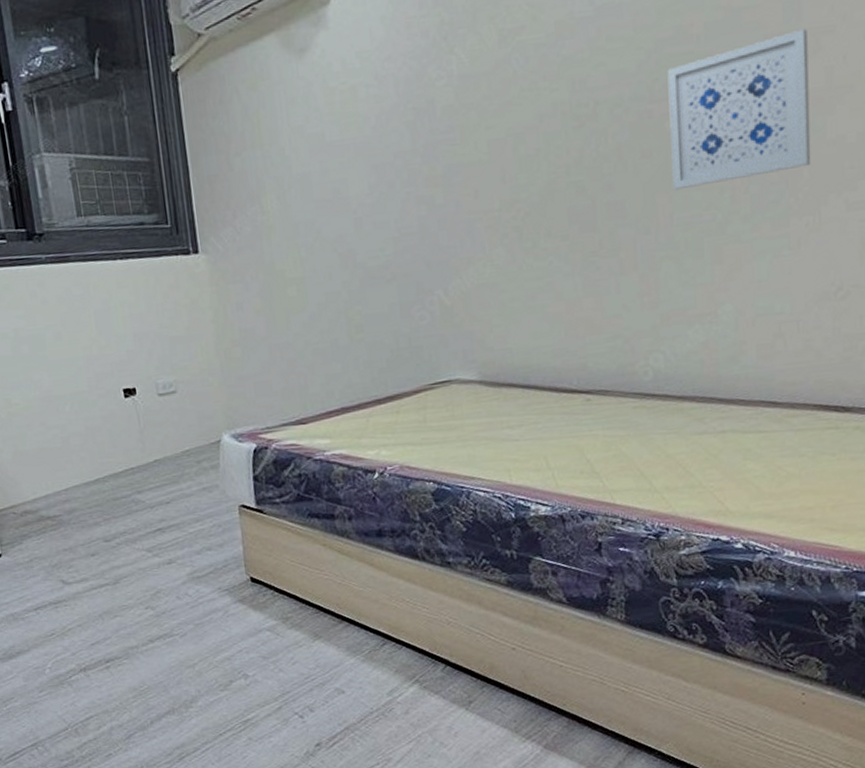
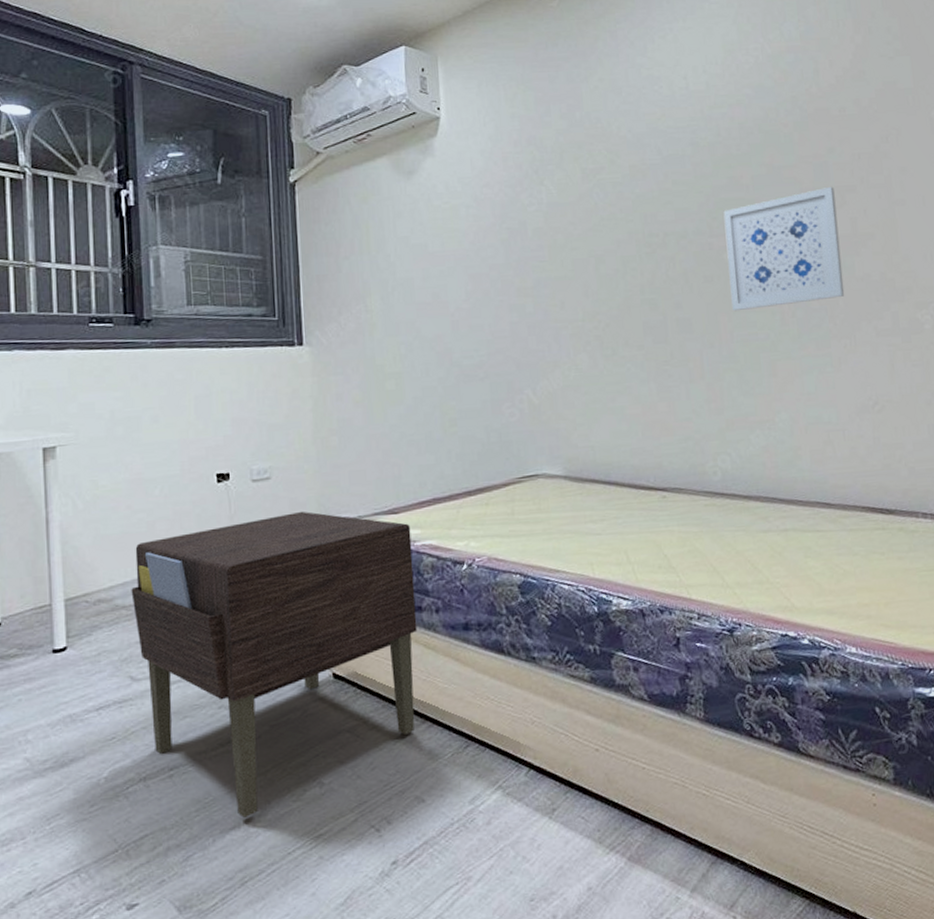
nightstand: none [53,423,332,705] -> present [131,511,417,819]

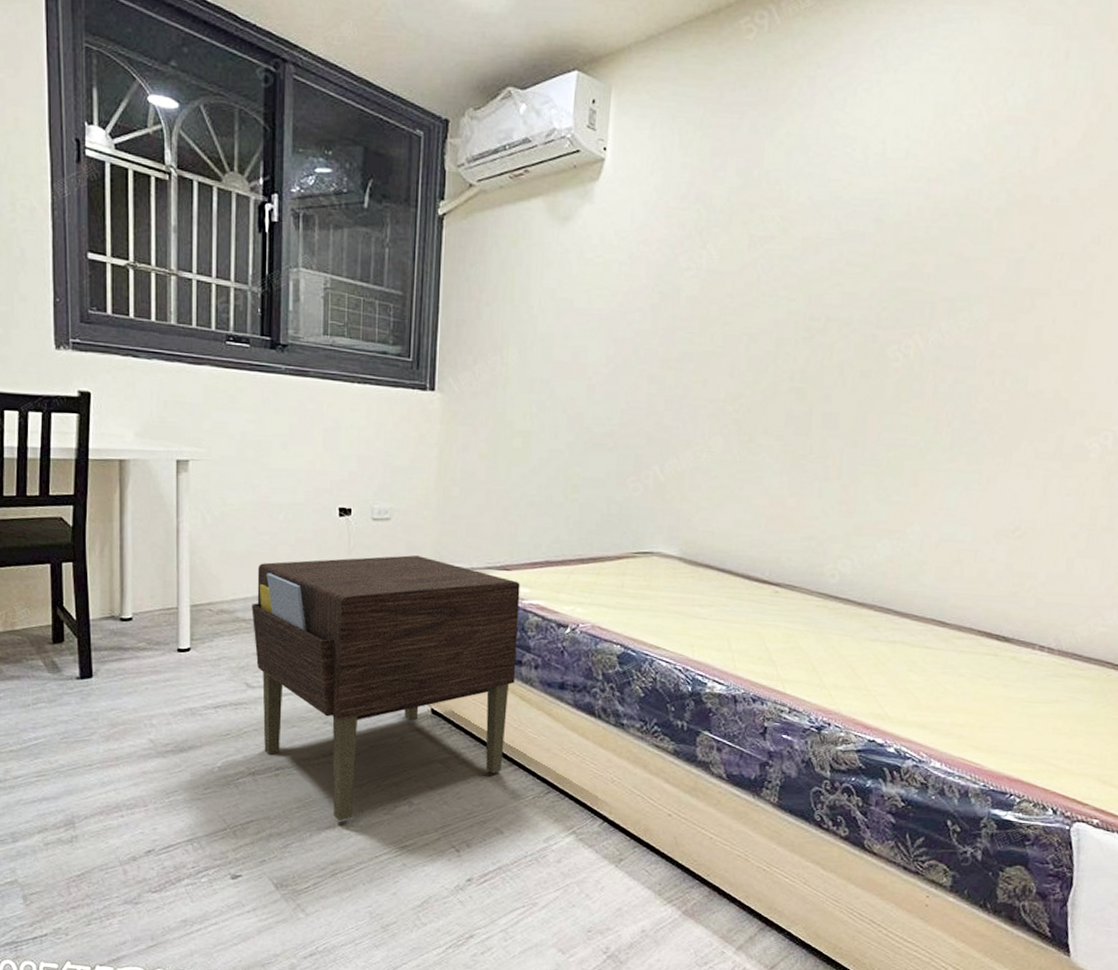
wall art: present [723,186,845,312] -> none [885,287,1025,413]

